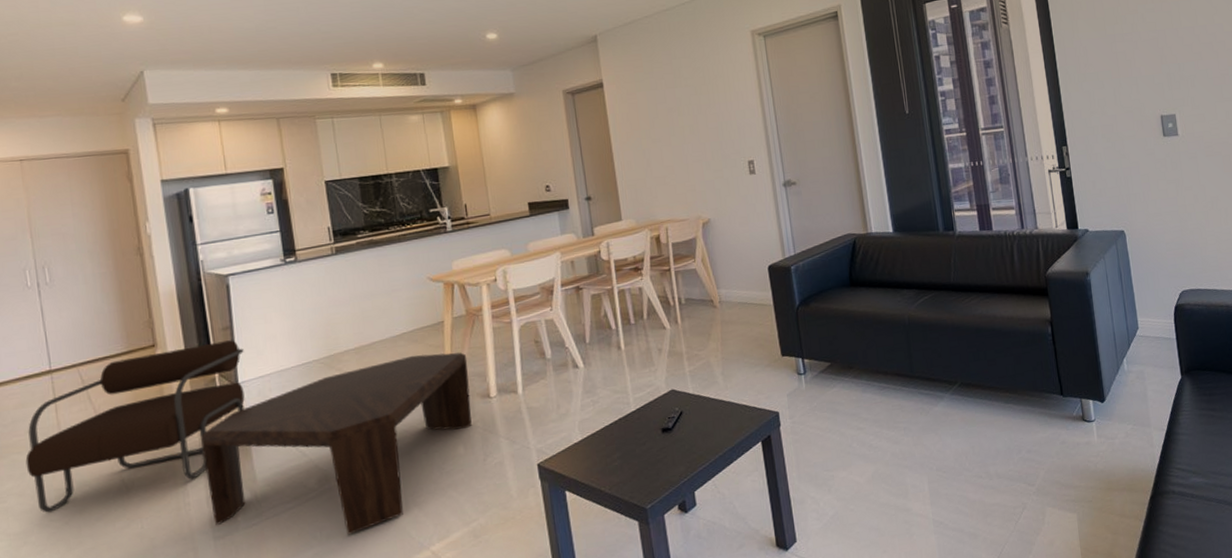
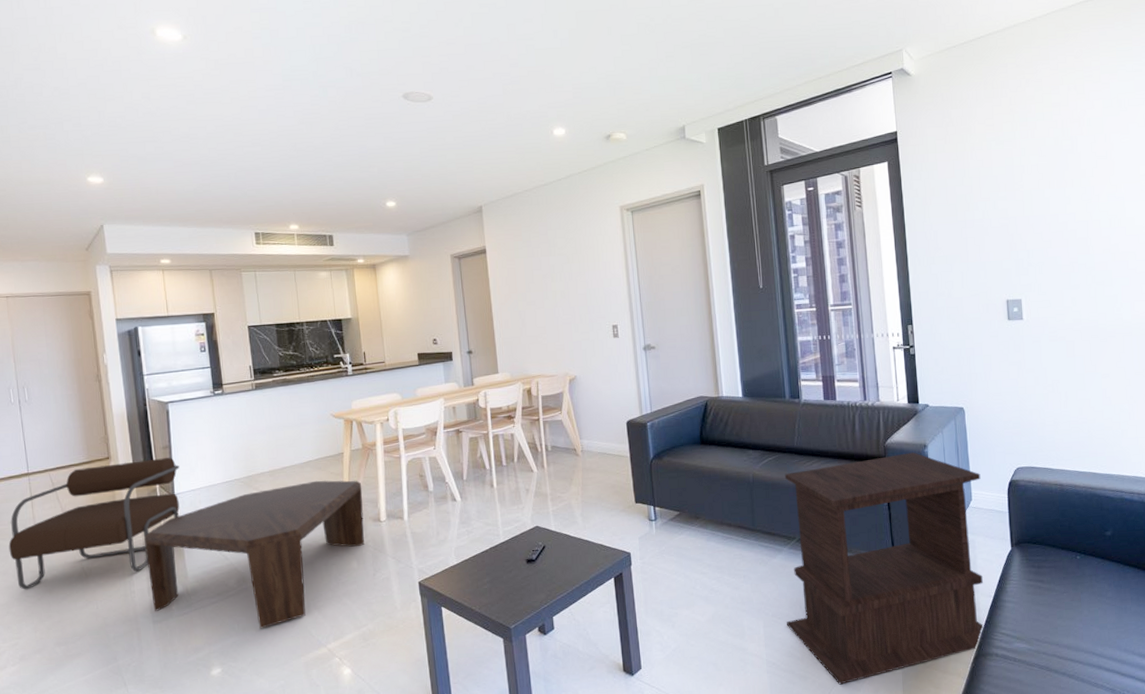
side table: none [942,281,1159,540] -> present [784,452,985,685]

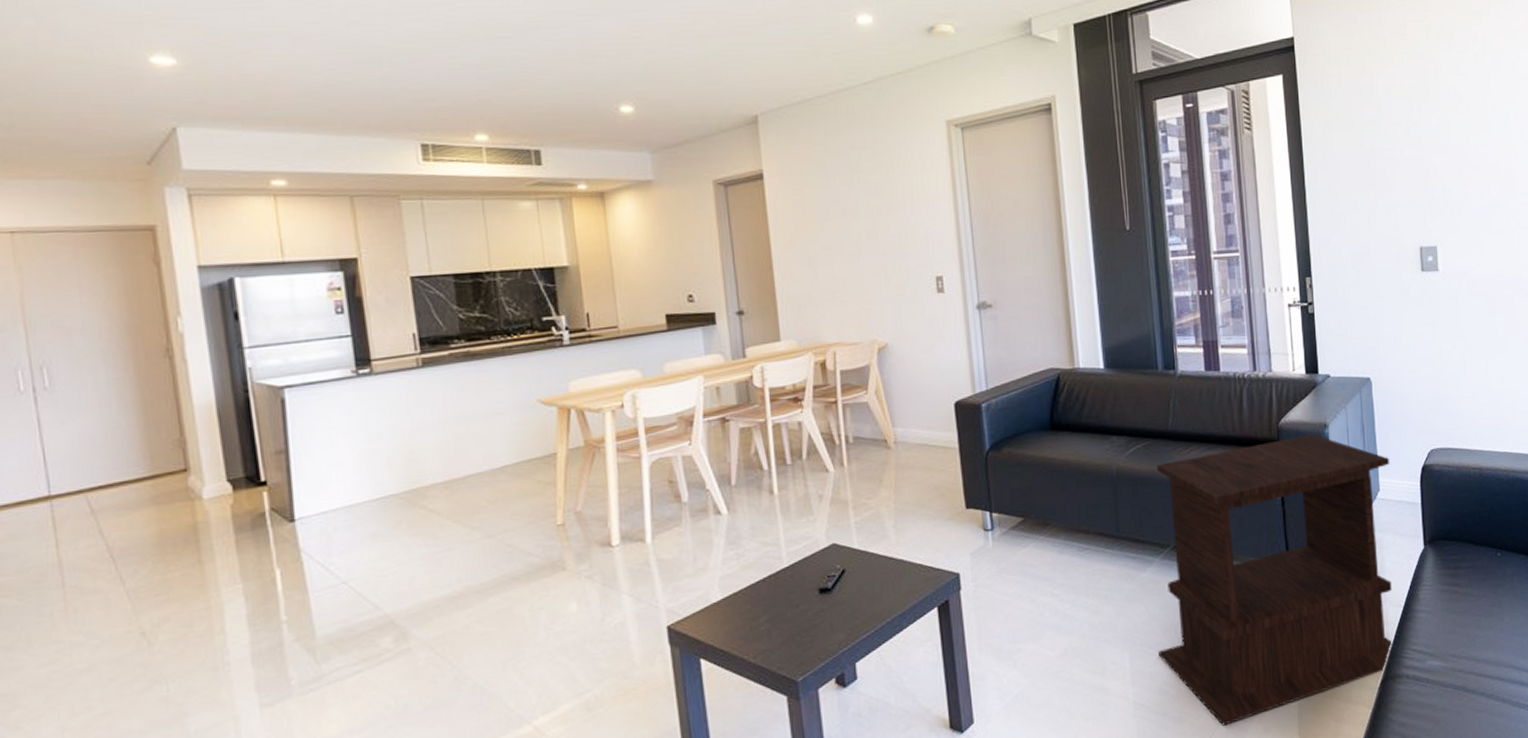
armchair: present [8,457,180,590] -> none [16,467,303,671]
coffee table: present [144,480,364,629] -> none [245,491,588,705]

